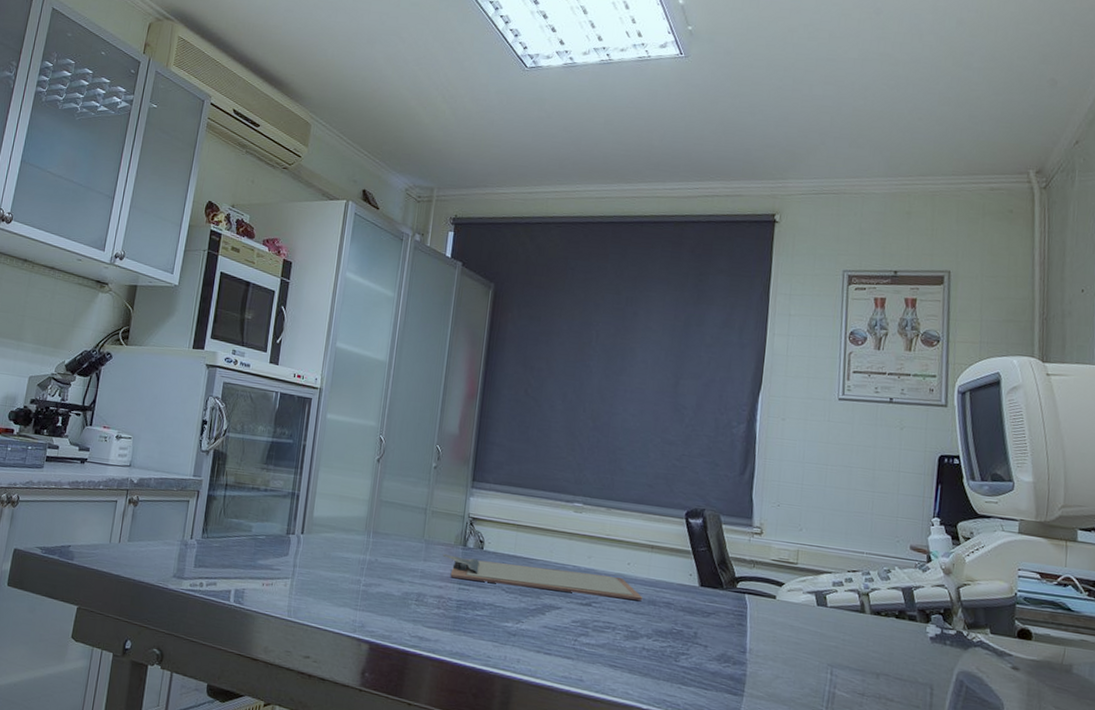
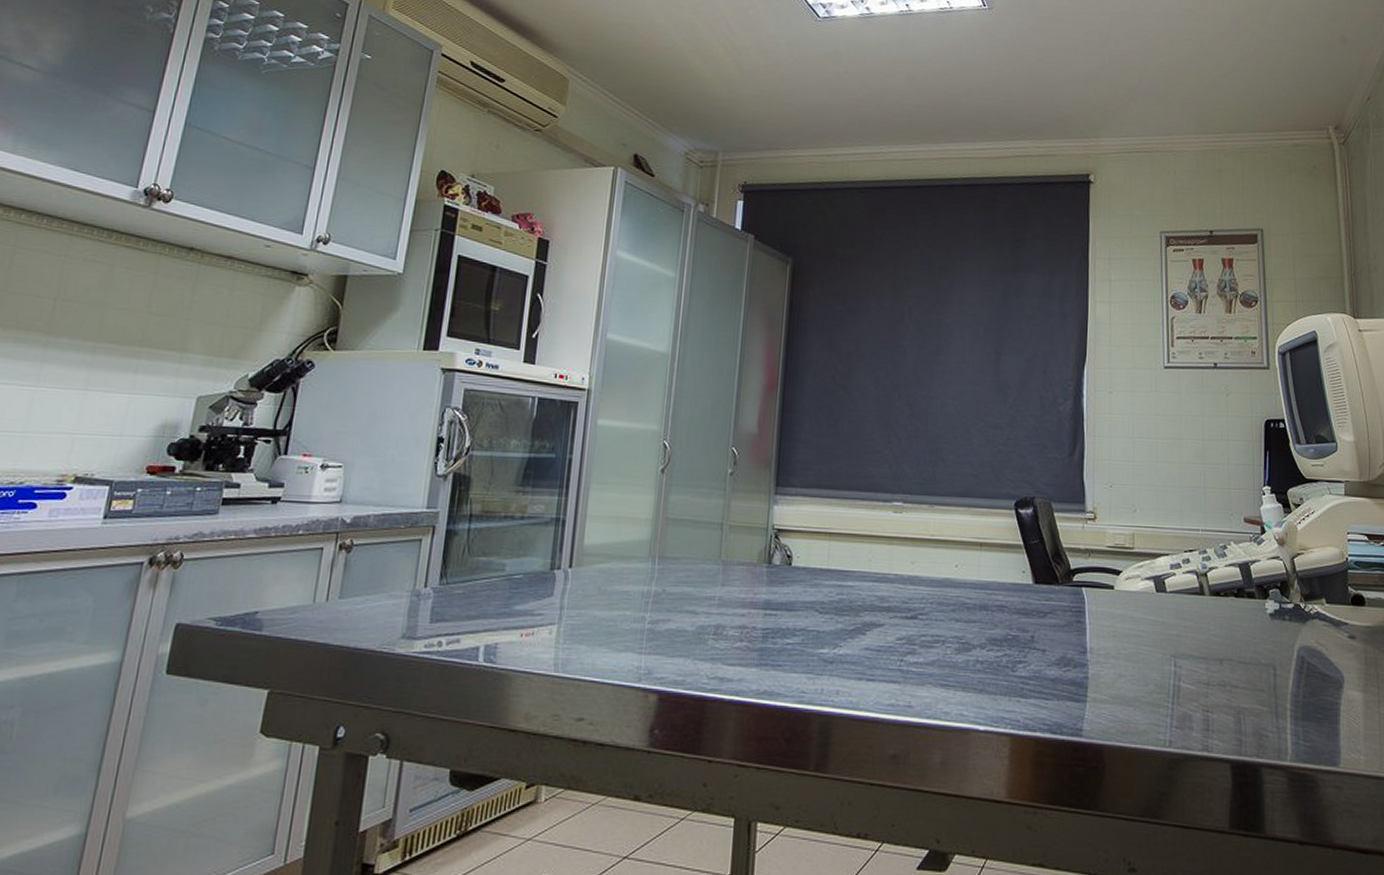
clipboard: present [442,554,643,601] -> none [743,575,974,607]

